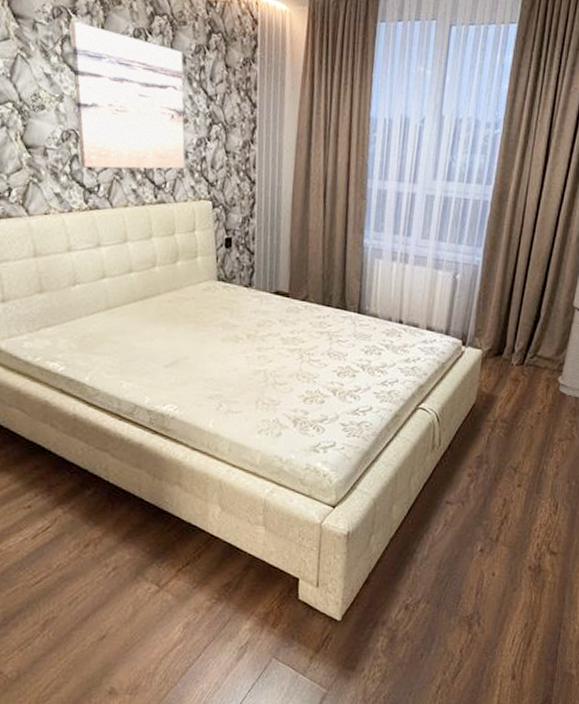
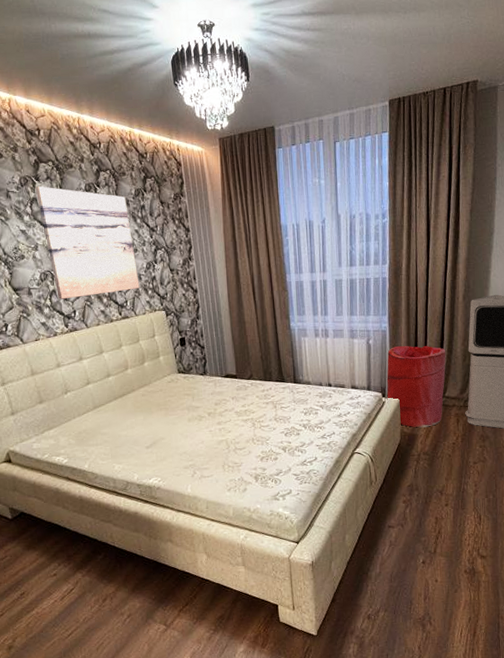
laundry hamper: none [467,286,547,390] -> present [387,345,446,428]

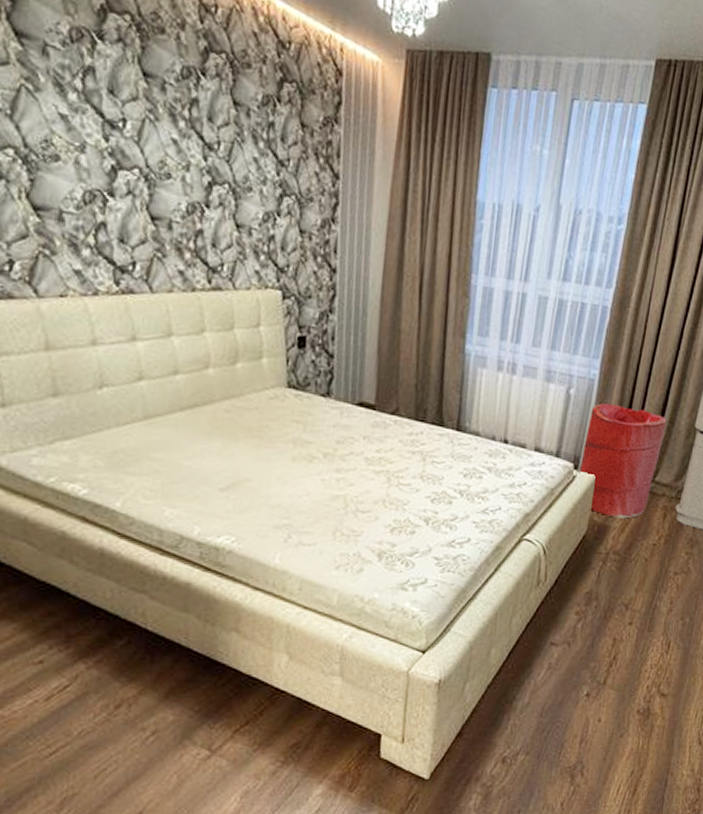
wall art: present [35,186,140,300] -> none [94,49,248,249]

